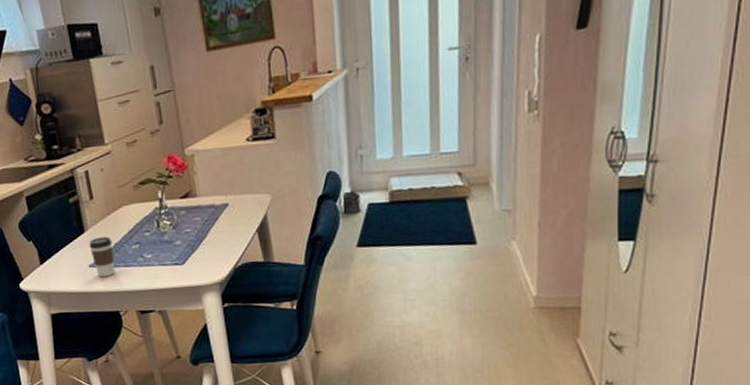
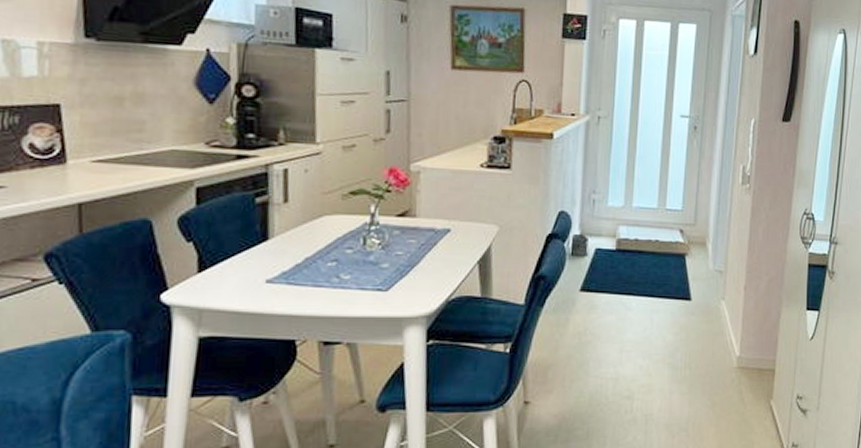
coffee cup: present [89,236,115,278] -> none [271,248,303,297]

